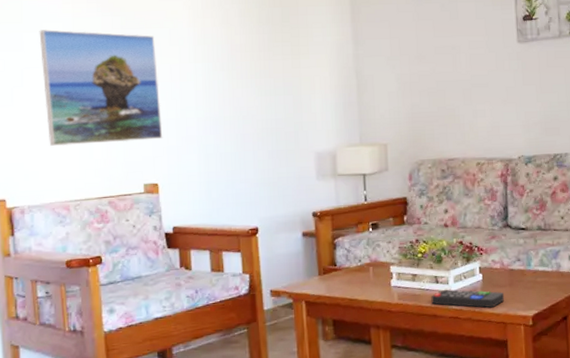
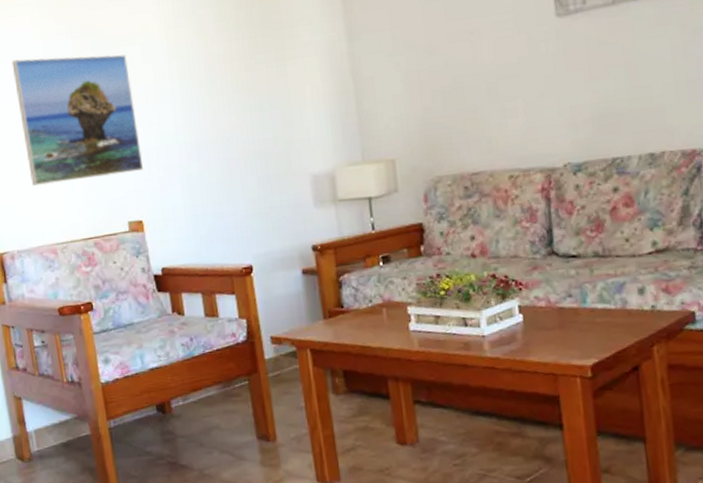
remote control: present [431,289,505,308] -> none [459,333,554,356]

